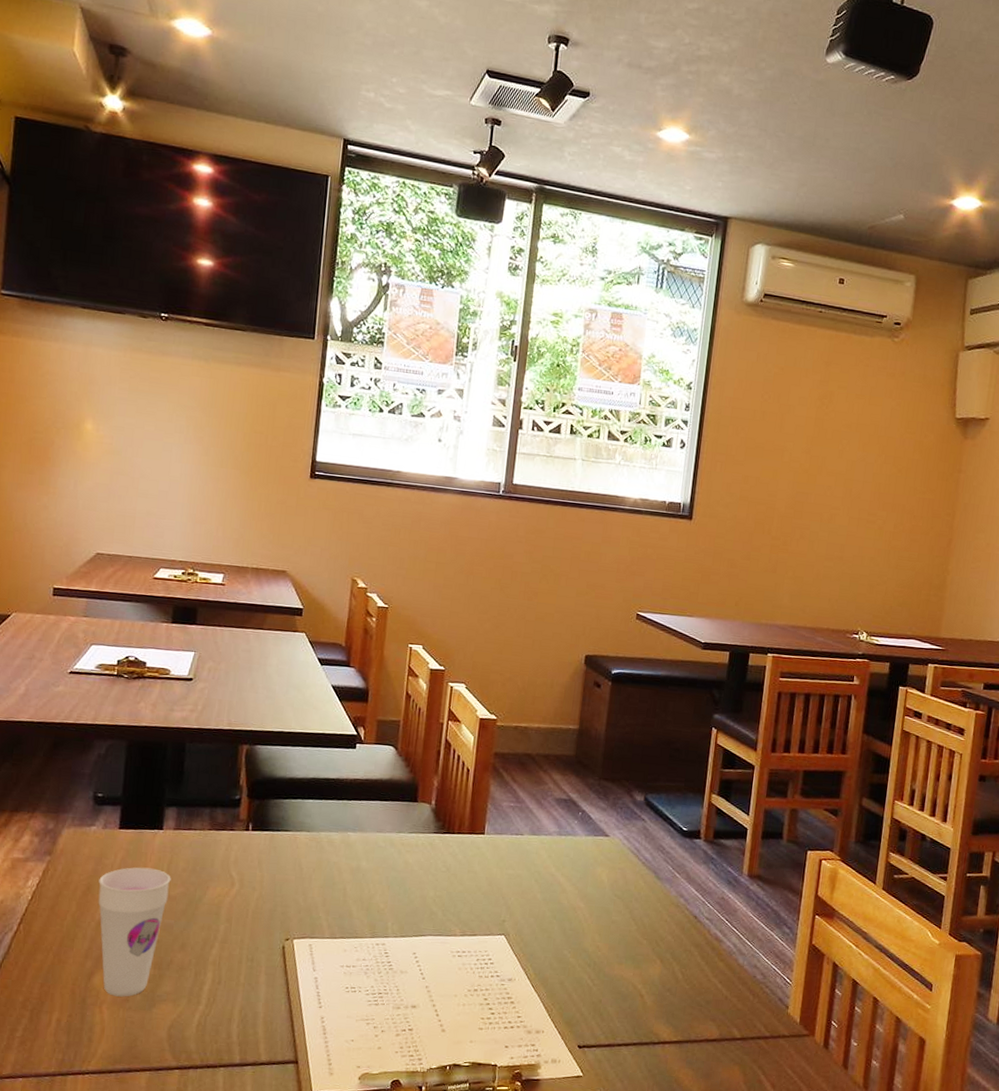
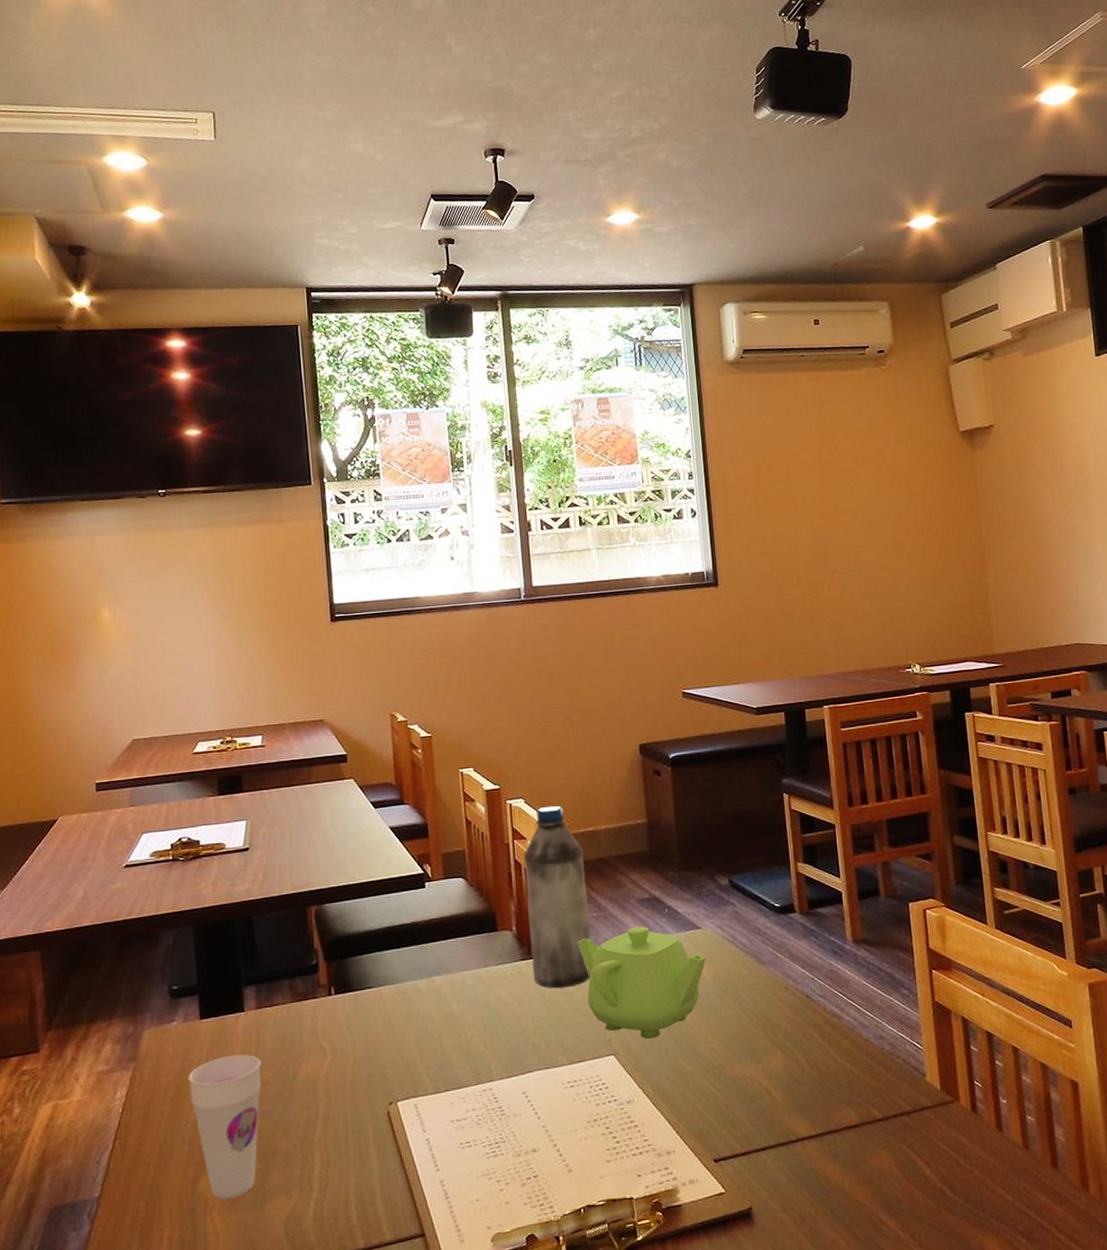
water bottle: none [442,695,513,866] -> present [524,805,591,989]
teapot: none [489,823,608,928] -> present [577,926,706,1039]

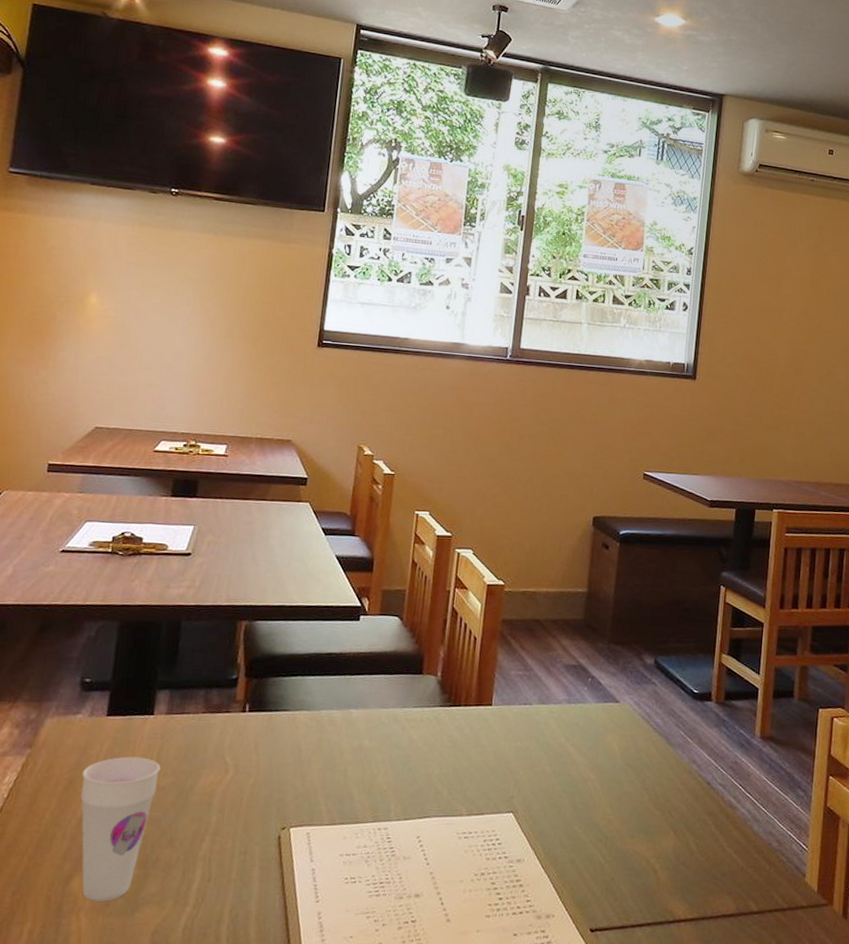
water bottle: present [524,805,591,989] -> none [448,560,521,740]
teapot: present [577,926,706,1039] -> none [497,691,619,802]

